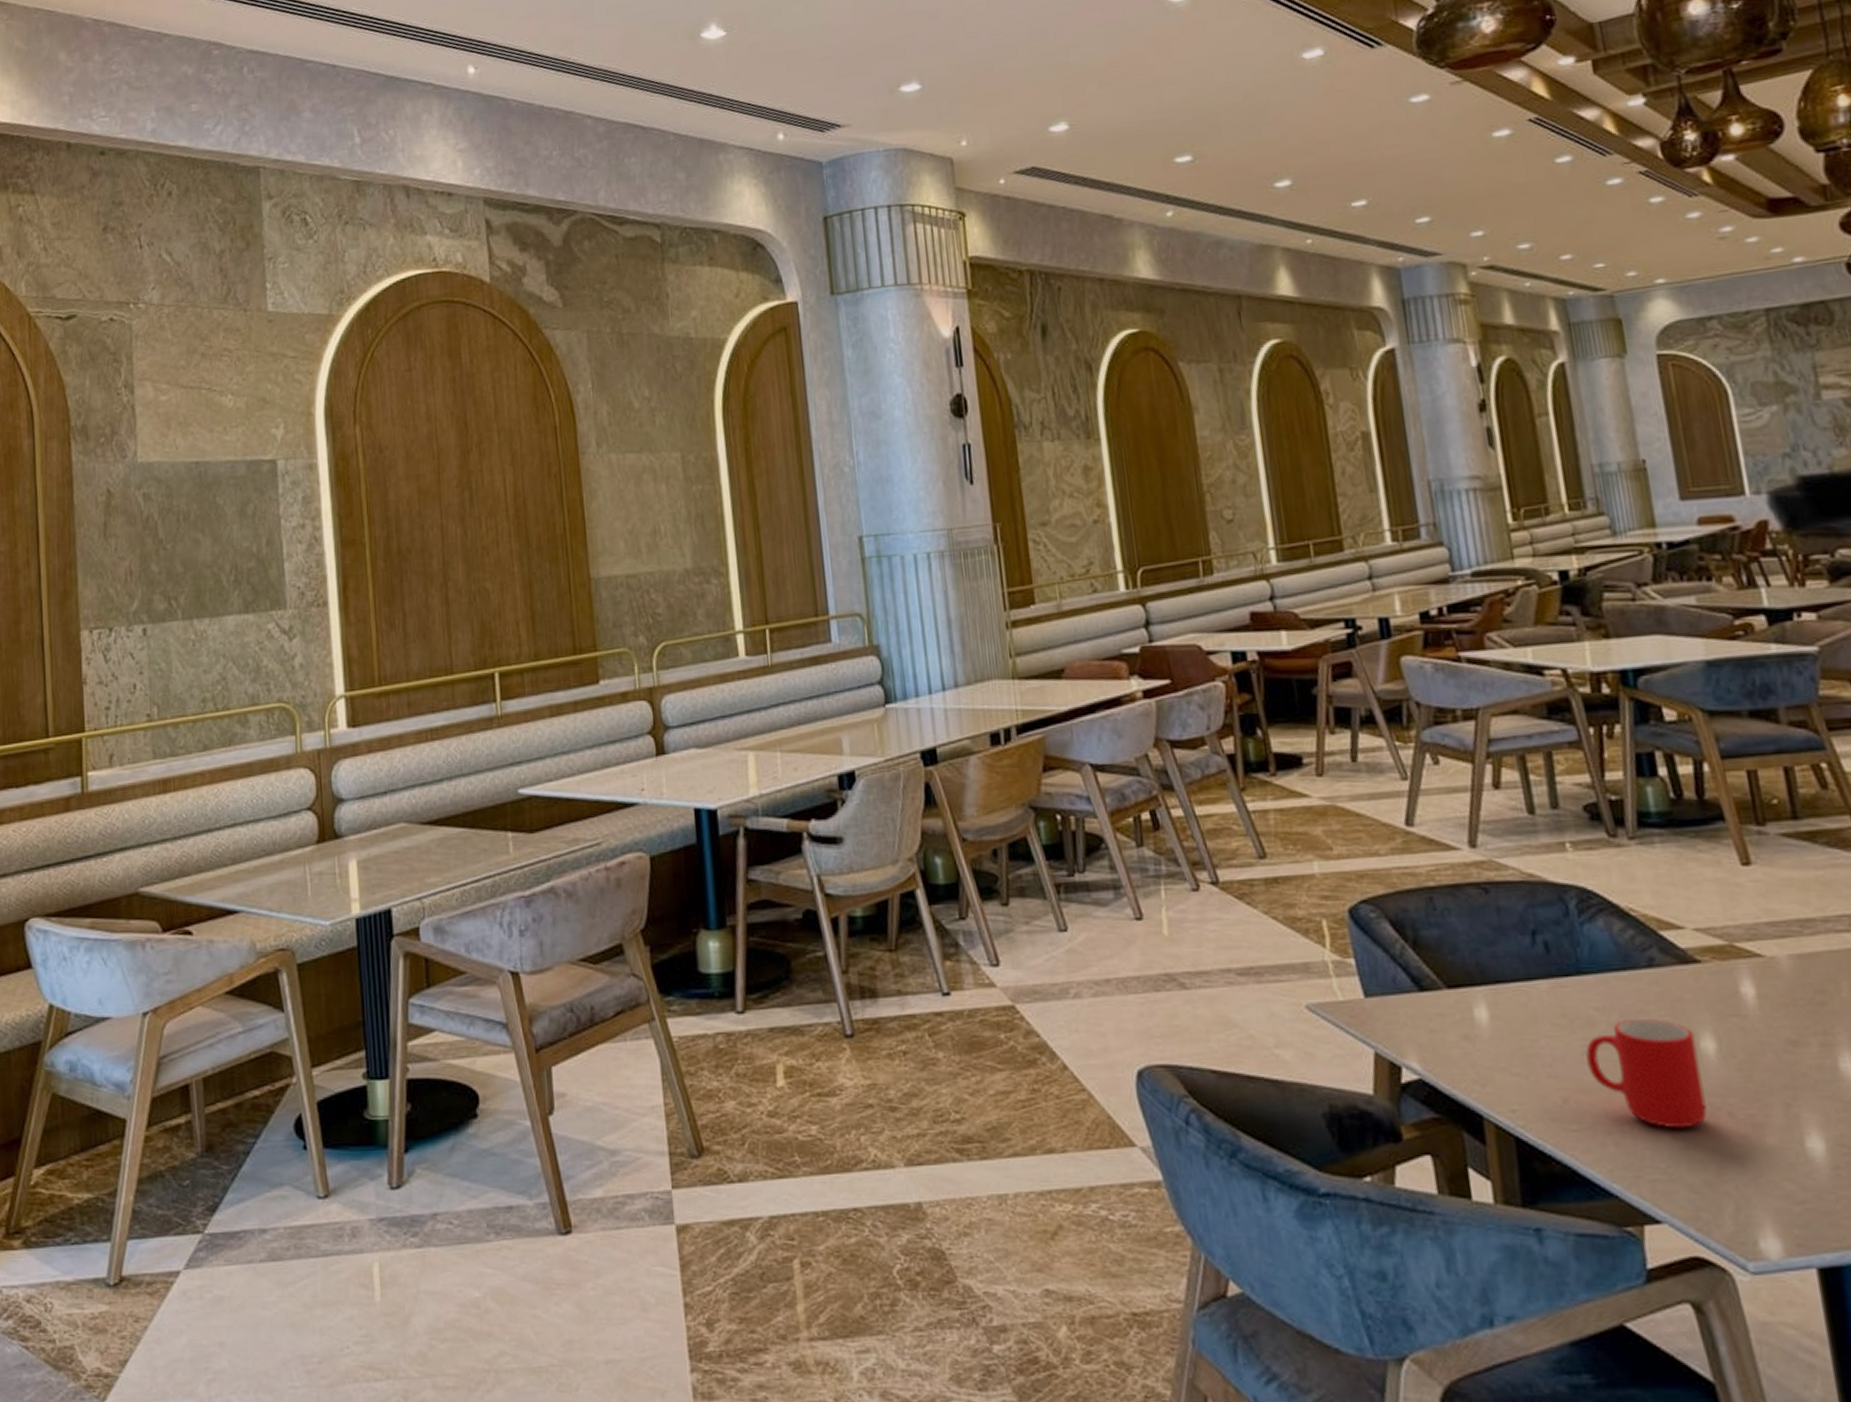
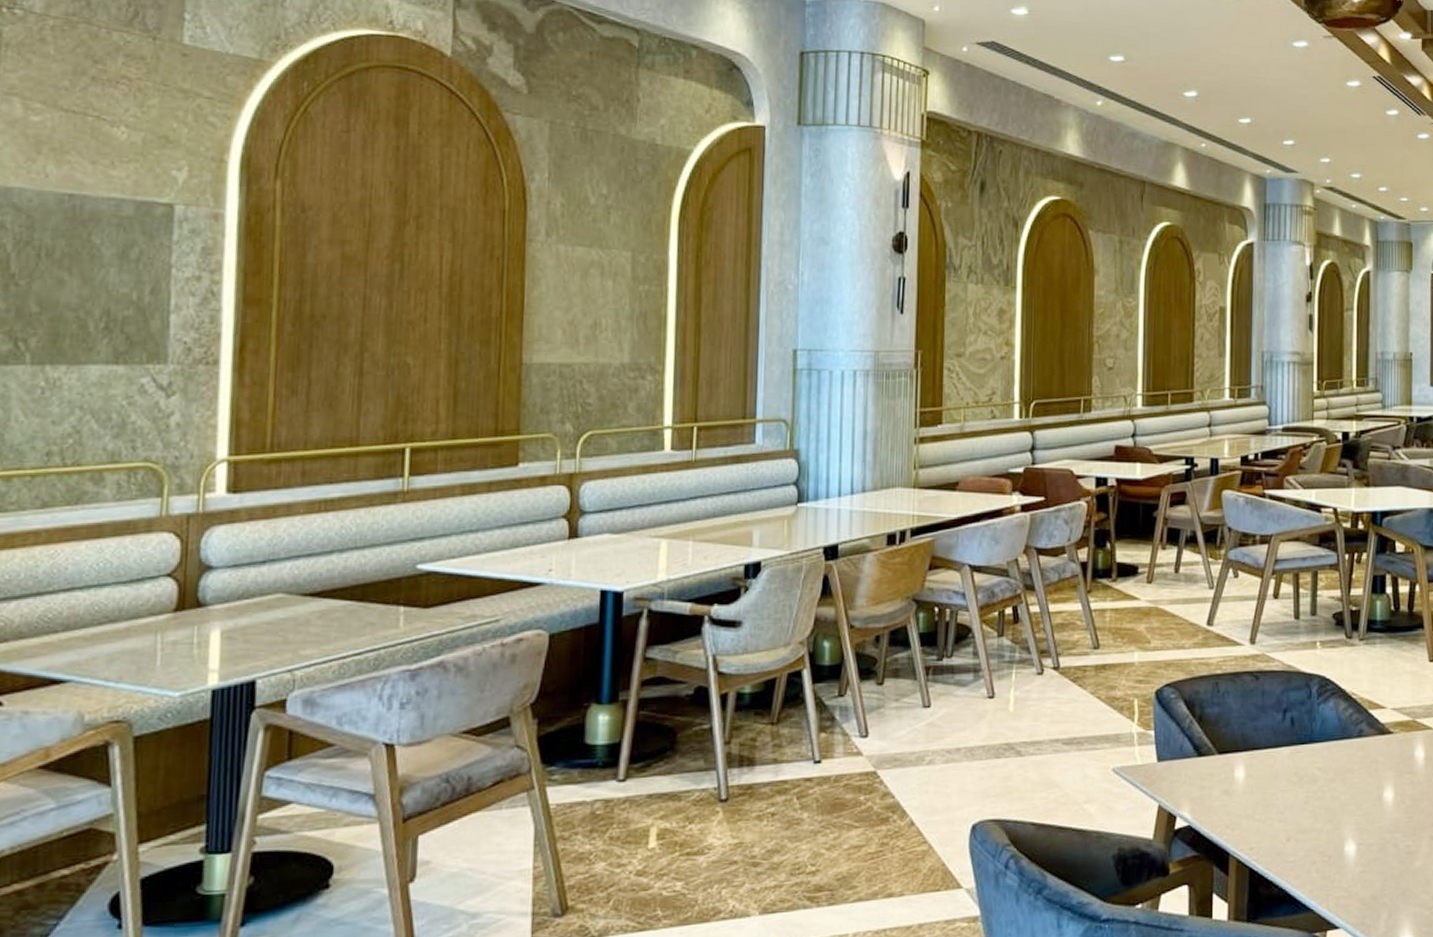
cup: present [1585,1019,1707,1129] -> none [1306,776,1381,858]

